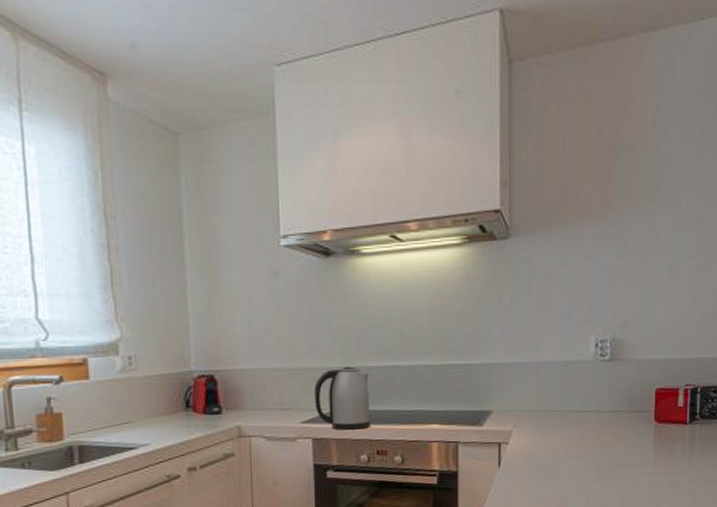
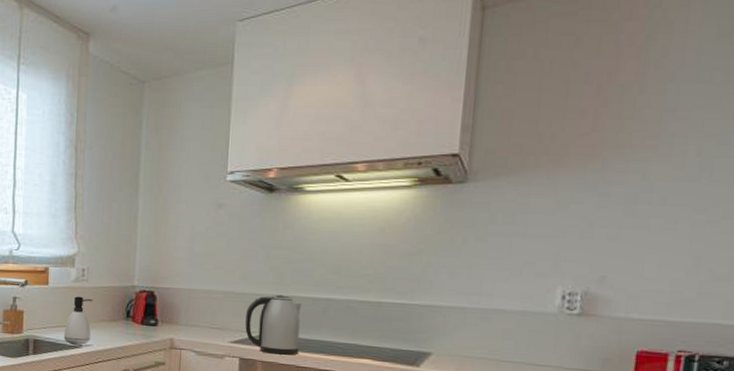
soap dispenser: none [115,389,148,447] -> present [64,296,93,346]

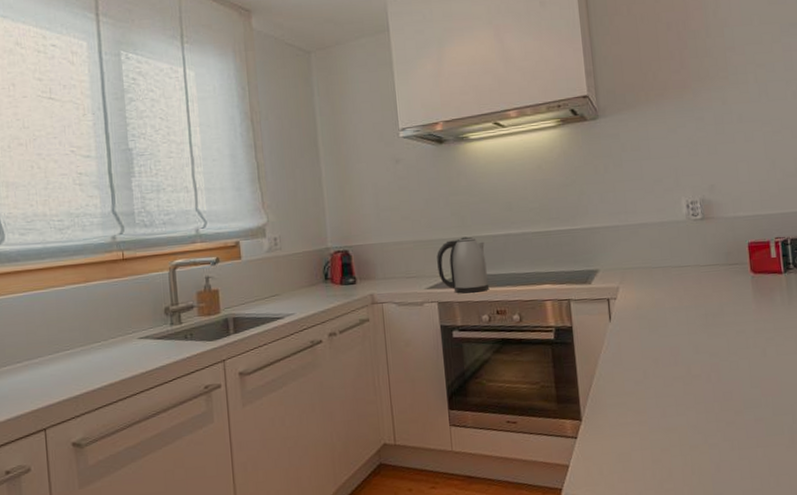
soap dispenser: present [64,296,93,346] -> none [264,266,293,317]

